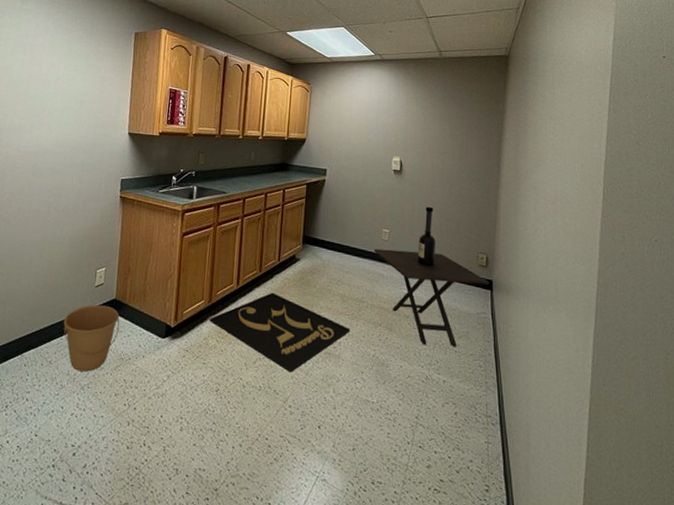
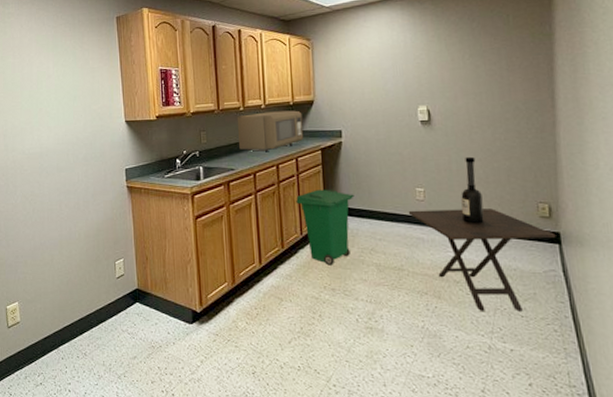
bucket: present [63,305,120,372] -> none [91,296,146,362]
floor mat: present [210,292,351,373] -> none [236,268,392,350]
microwave: none [233,143,294,181] -> present [236,110,304,152]
recycling bin: none [278,220,330,292] -> present [296,188,354,265]

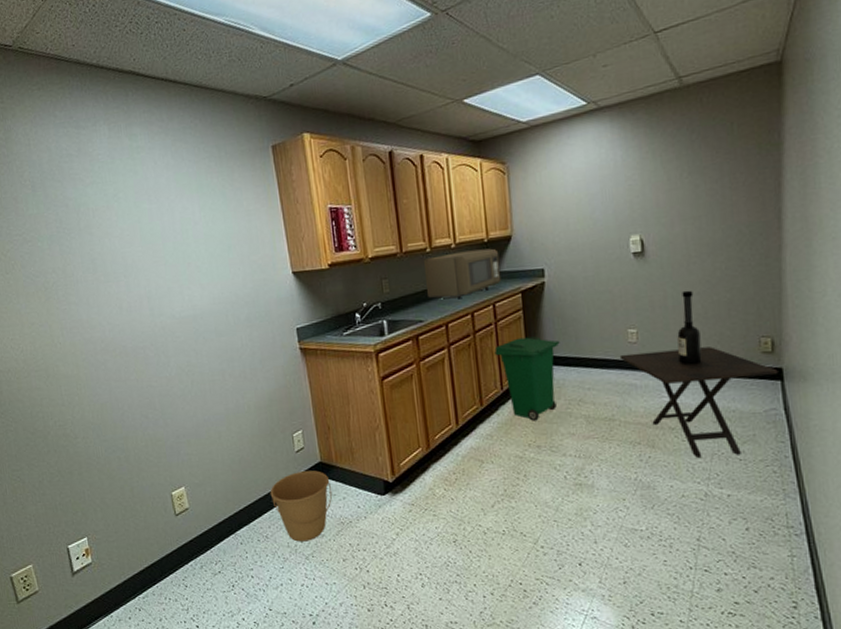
bucket: none [91,296,146,362] -> present [270,470,333,542]

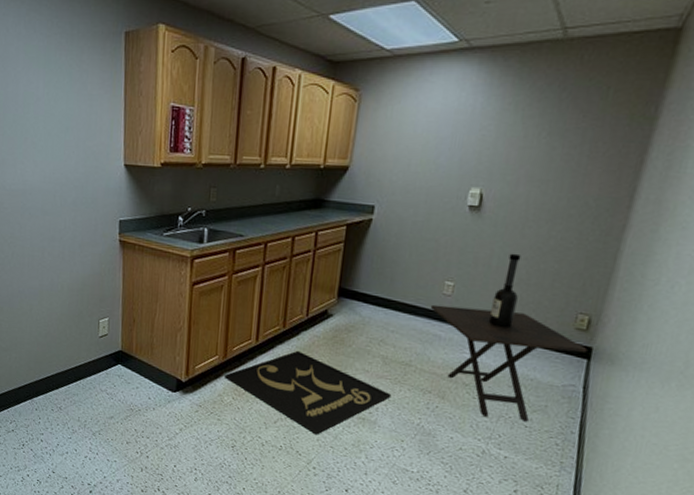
bucket: present [270,470,333,542] -> none [69,355,128,420]
microwave: present [423,248,502,300] -> none [253,173,333,221]
floor mat: none [432,426,603,511] -> present [225,350,392,435]
recycling bin: present [494,336,560,421] -> none [307,269,374,352]

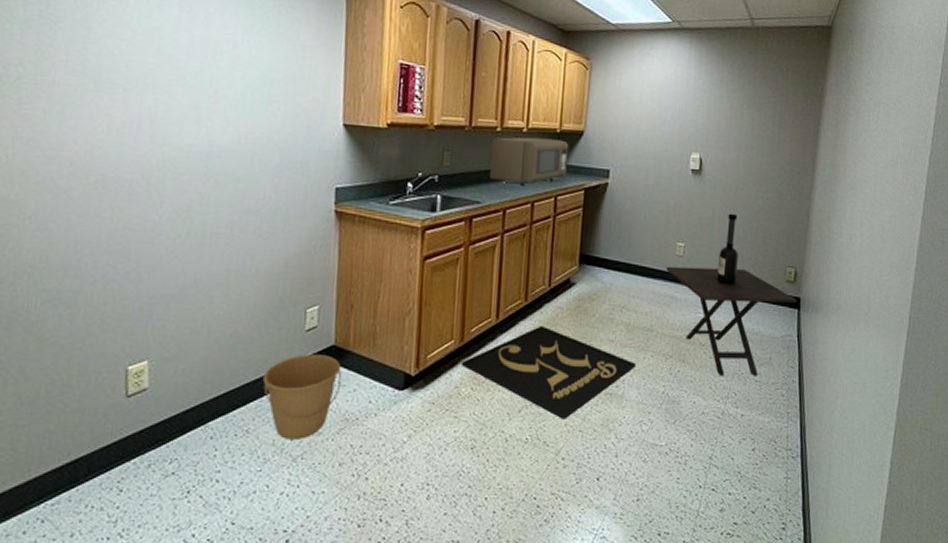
bucket: none [69,355,128,420] -> present [262,354,342,439]
microwave: none [253,173,333,221] -> present [490,137,569,186]

